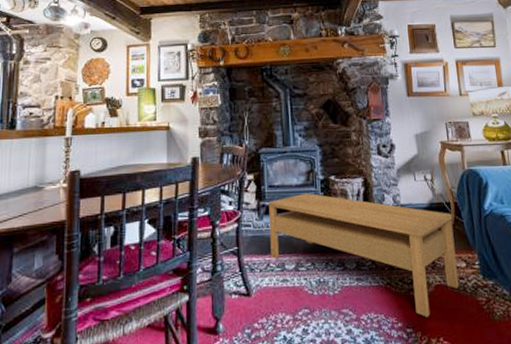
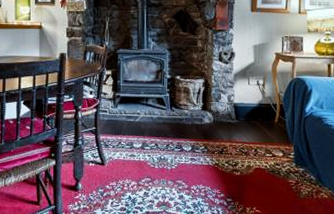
coffee table: present [269,192,459,317] -> none [122,88,276,191]

